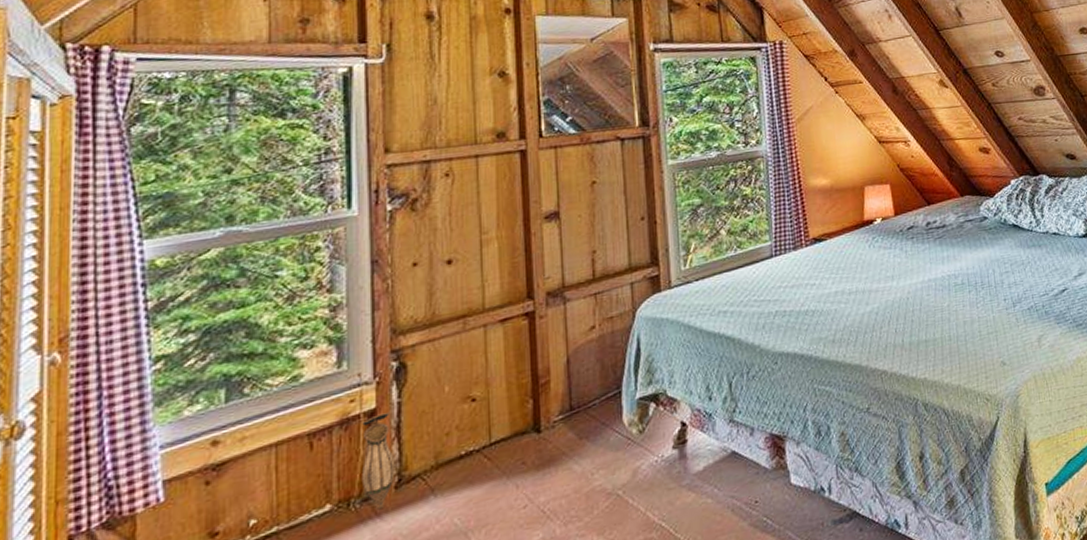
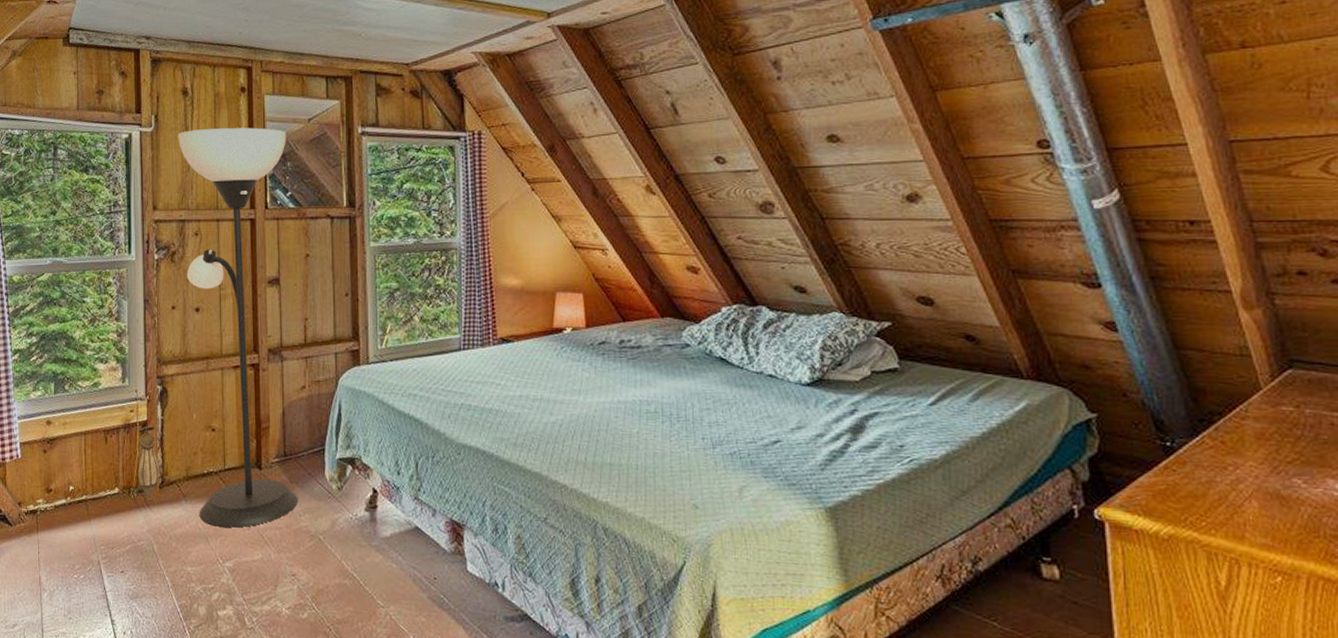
floor lamp: none [420,51,590,517] -> present [178,127,298,528]

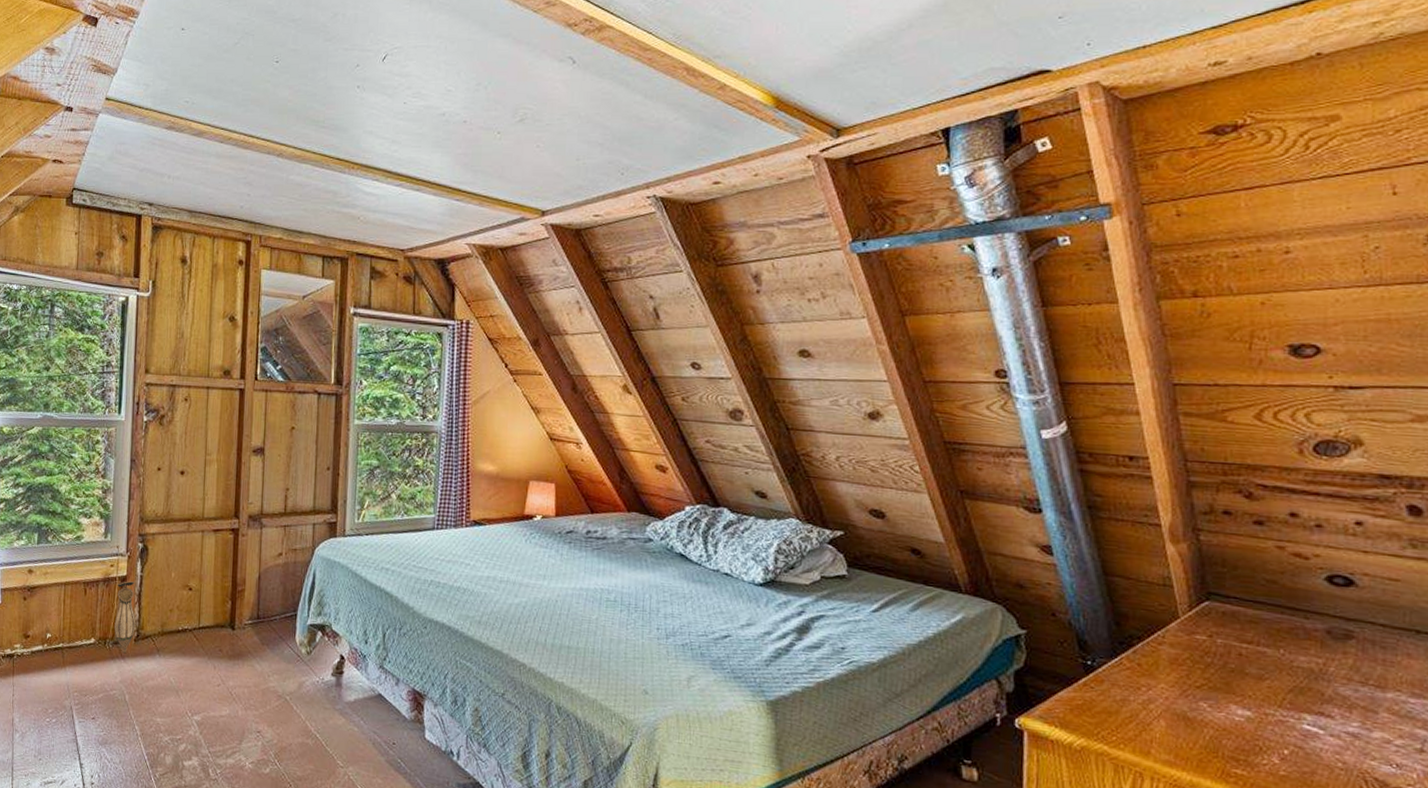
floor lamp: present [178,127,298,528] -> none [171,298,280,684]

